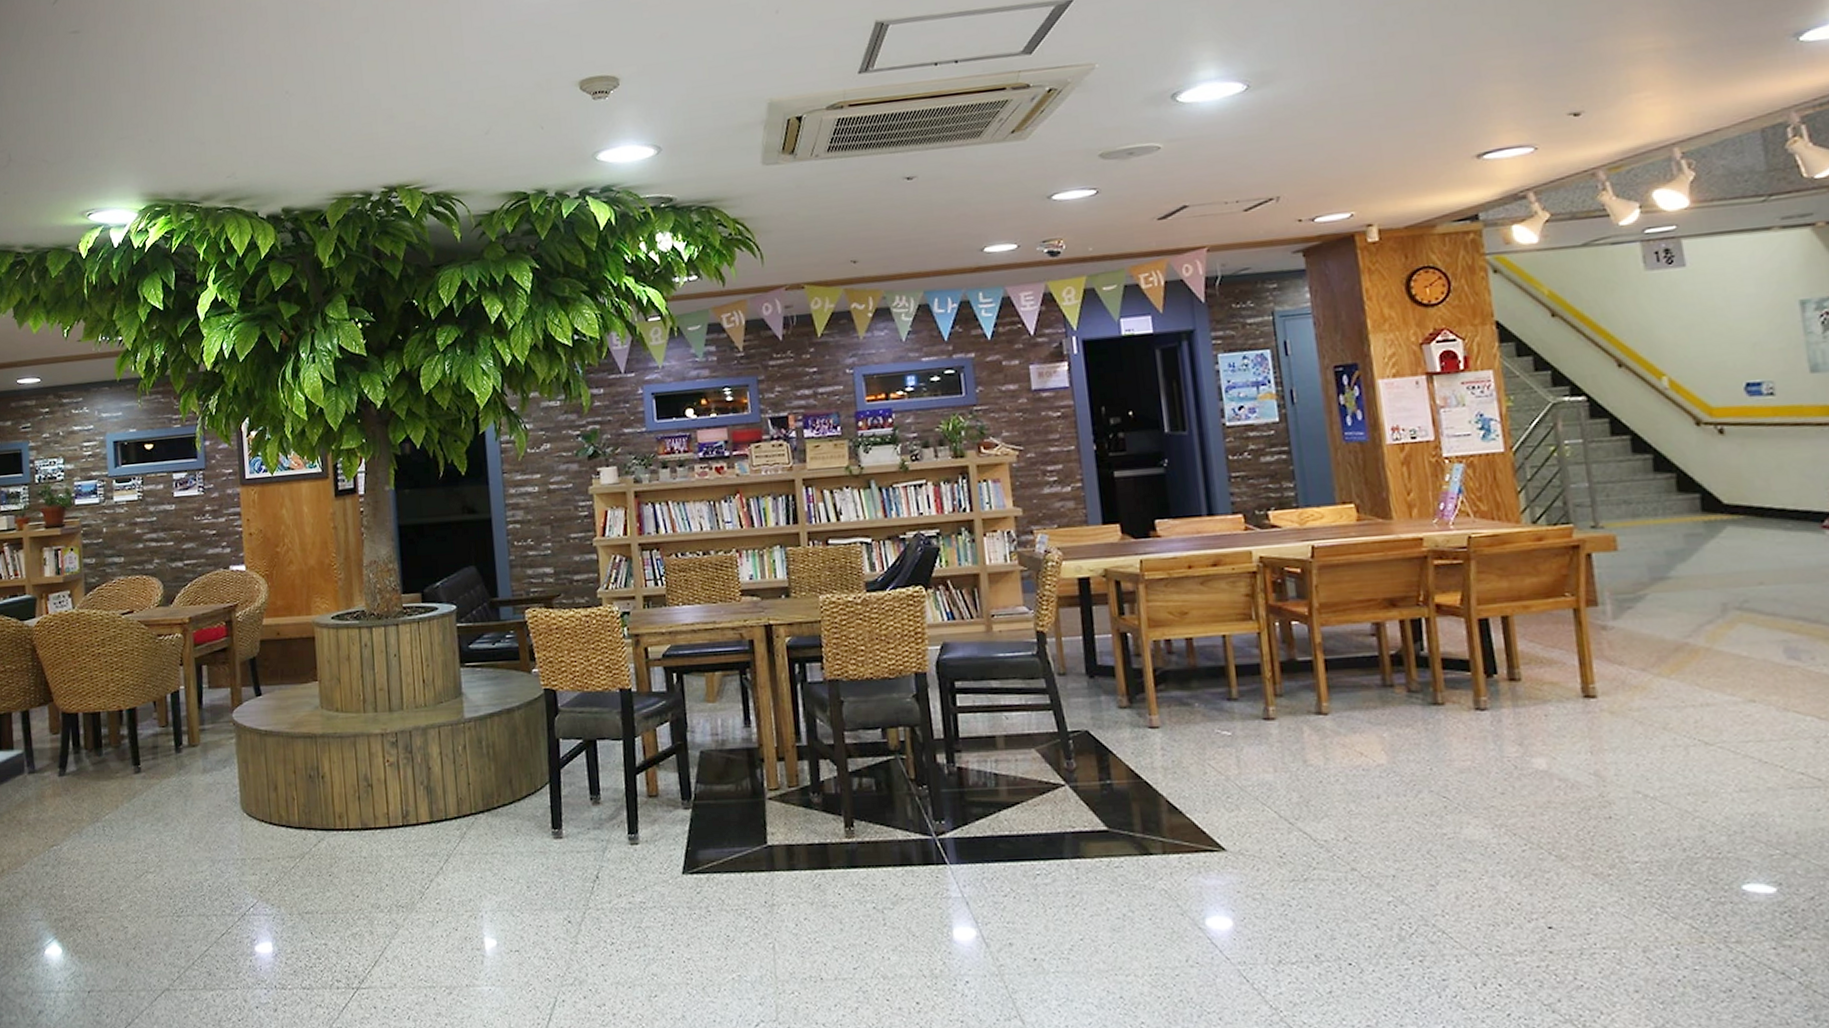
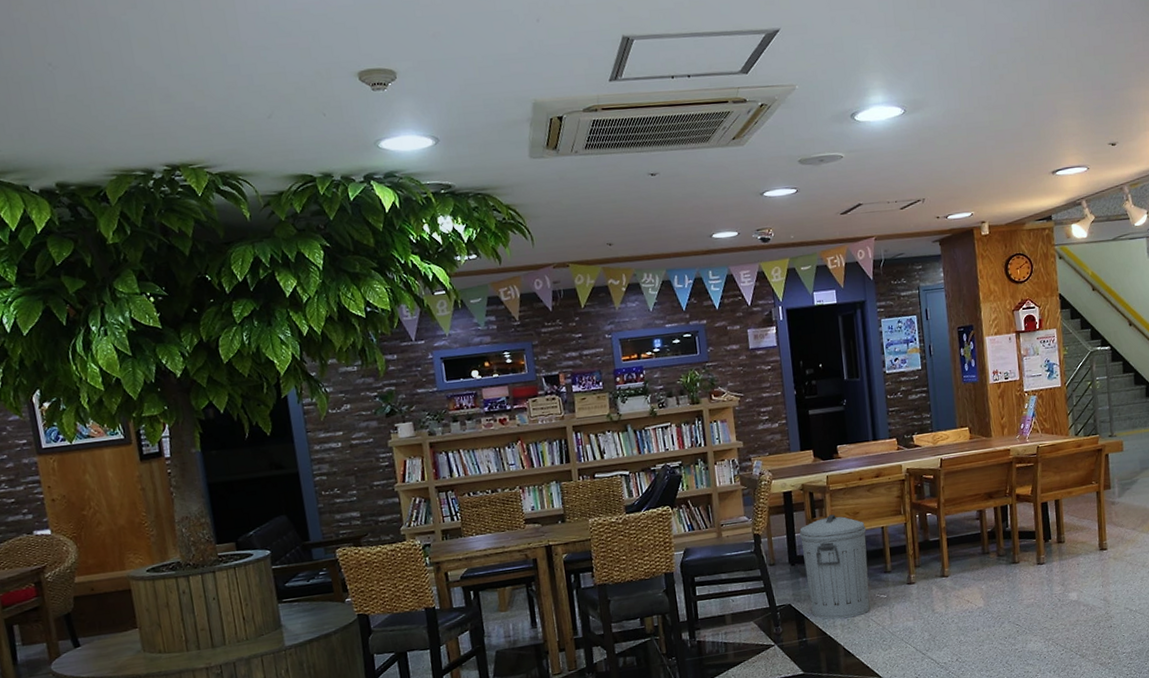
trash can: none [1100,613,1207,759] -> present [799,514,870,620]

